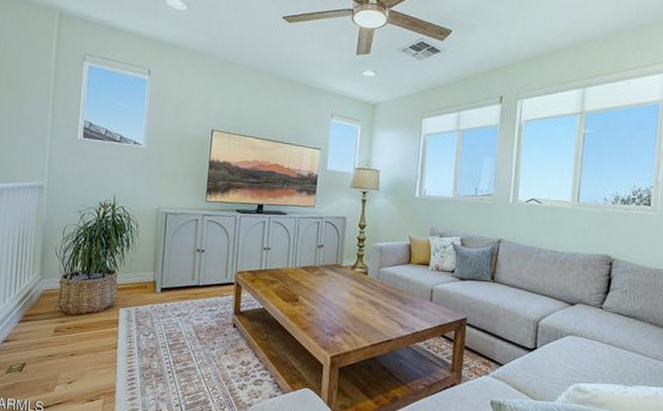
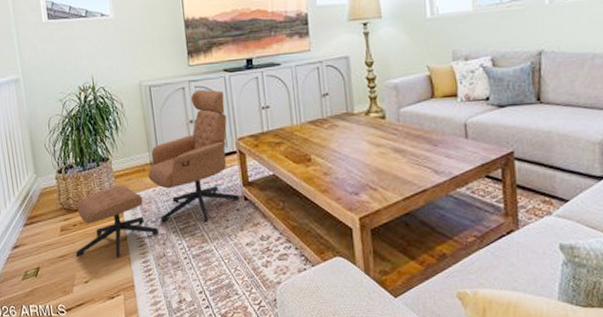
lounge chair: none [65,223,232,364] -> present [76,89,240,257]

